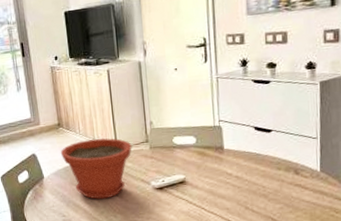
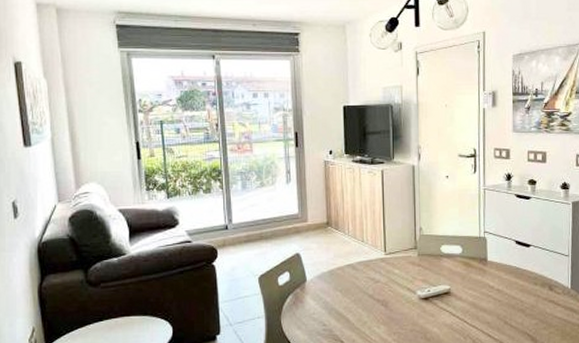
plant pot: present [60,138,132,200] -> none [326,242,401,309]

